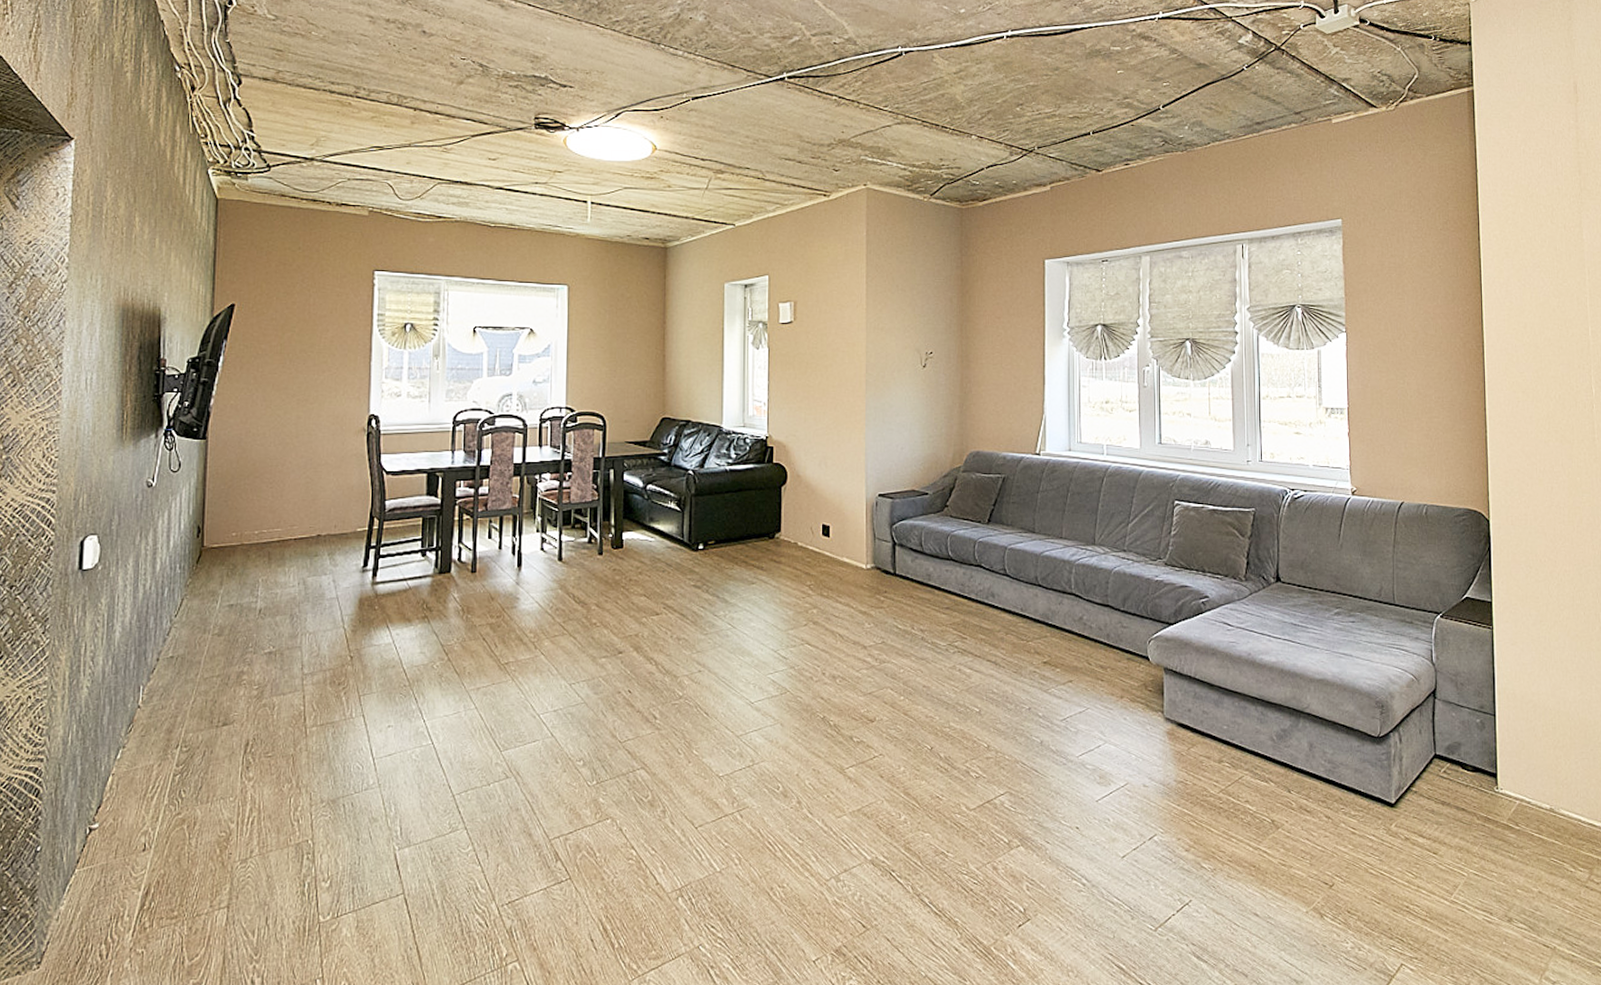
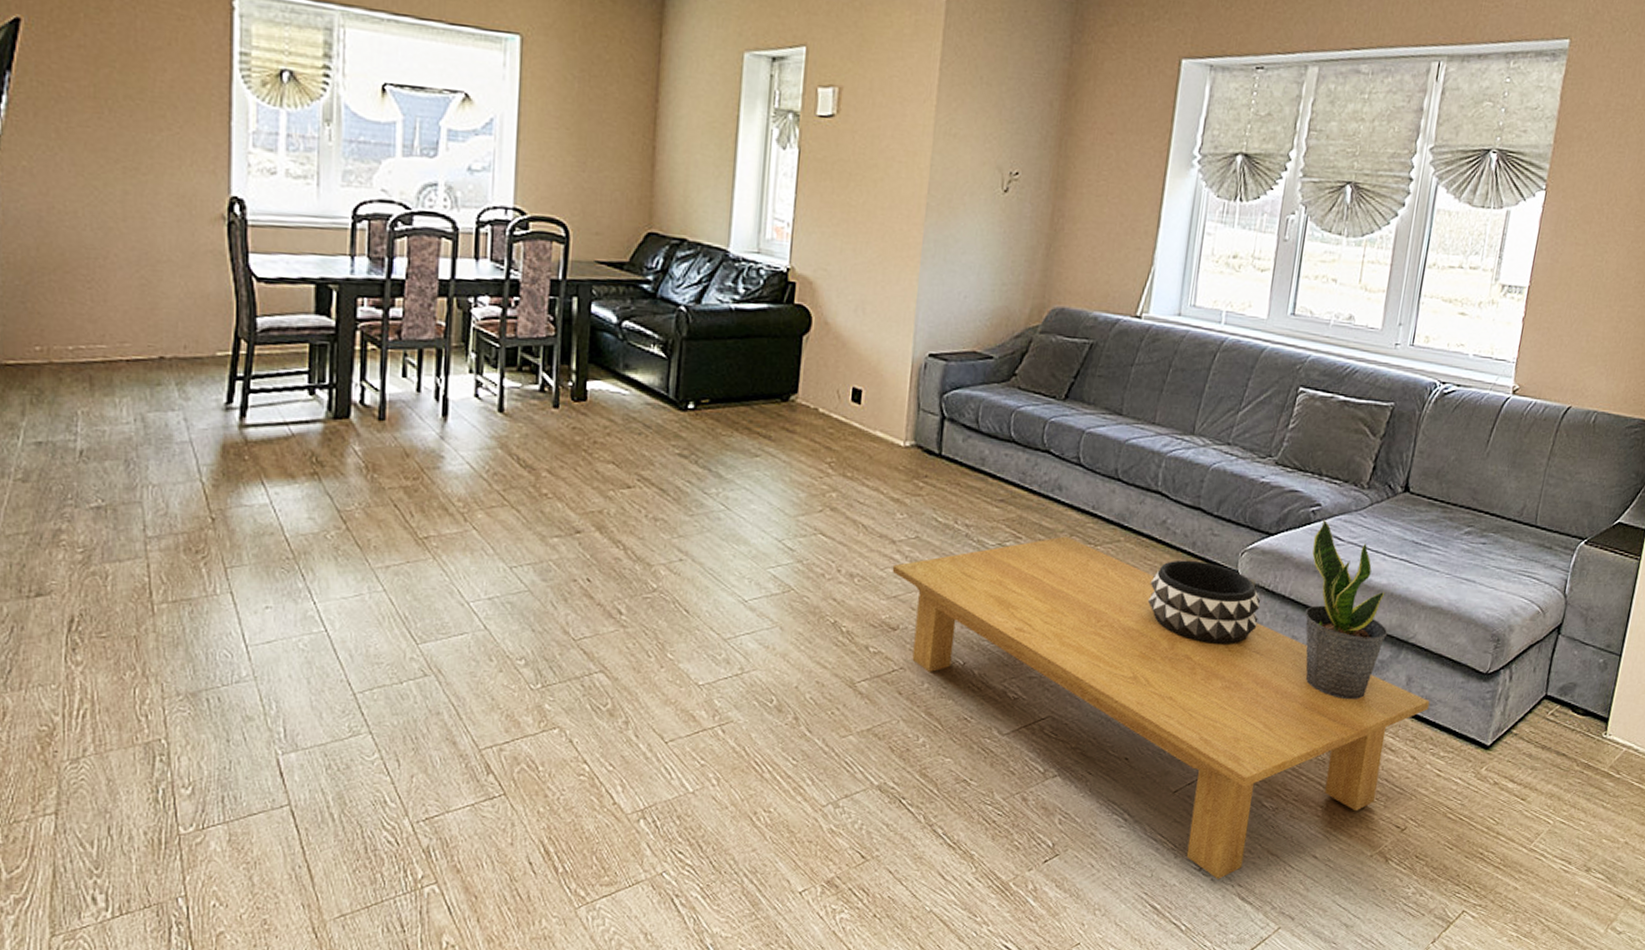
coffee table: none [866,635,1333,939] -> present [892,536,1430,879]
decorative bowl: none [1076,650,1172,721] -> present [1147,560,1261,645]
potted plant: none [1207,608,1285,767] -> present [1304,519,1388,700]

